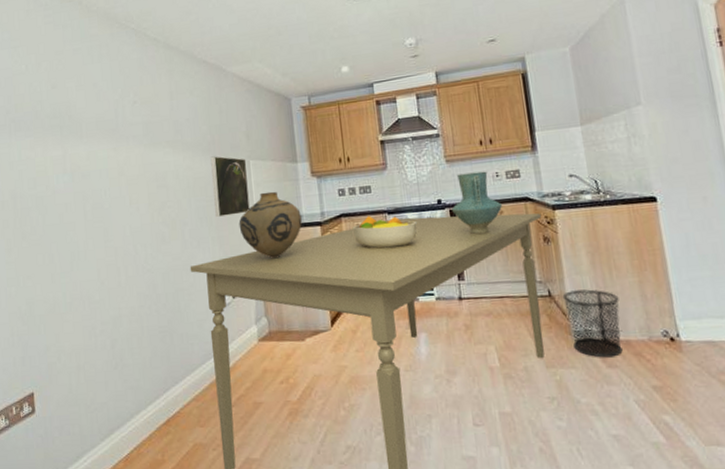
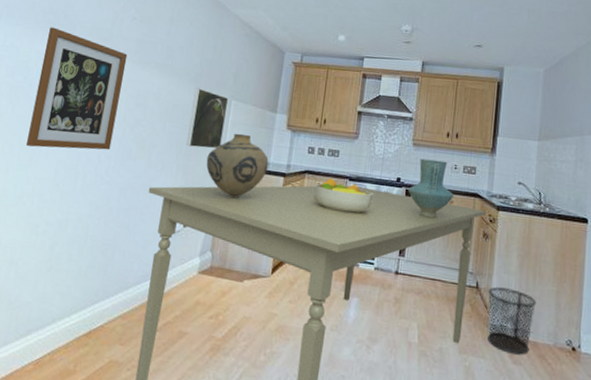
wall art: none [58,130,144,252] -> present [25,27,128,150]

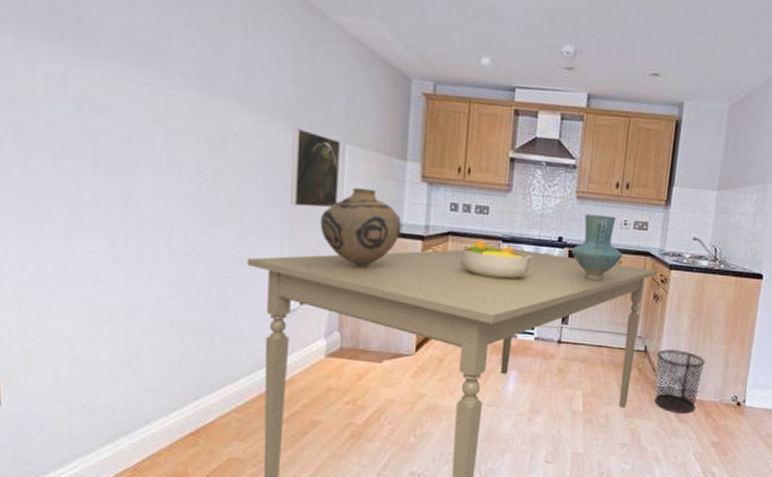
wall art: present [25,27,128,150] -> none [55,35,187,213]

